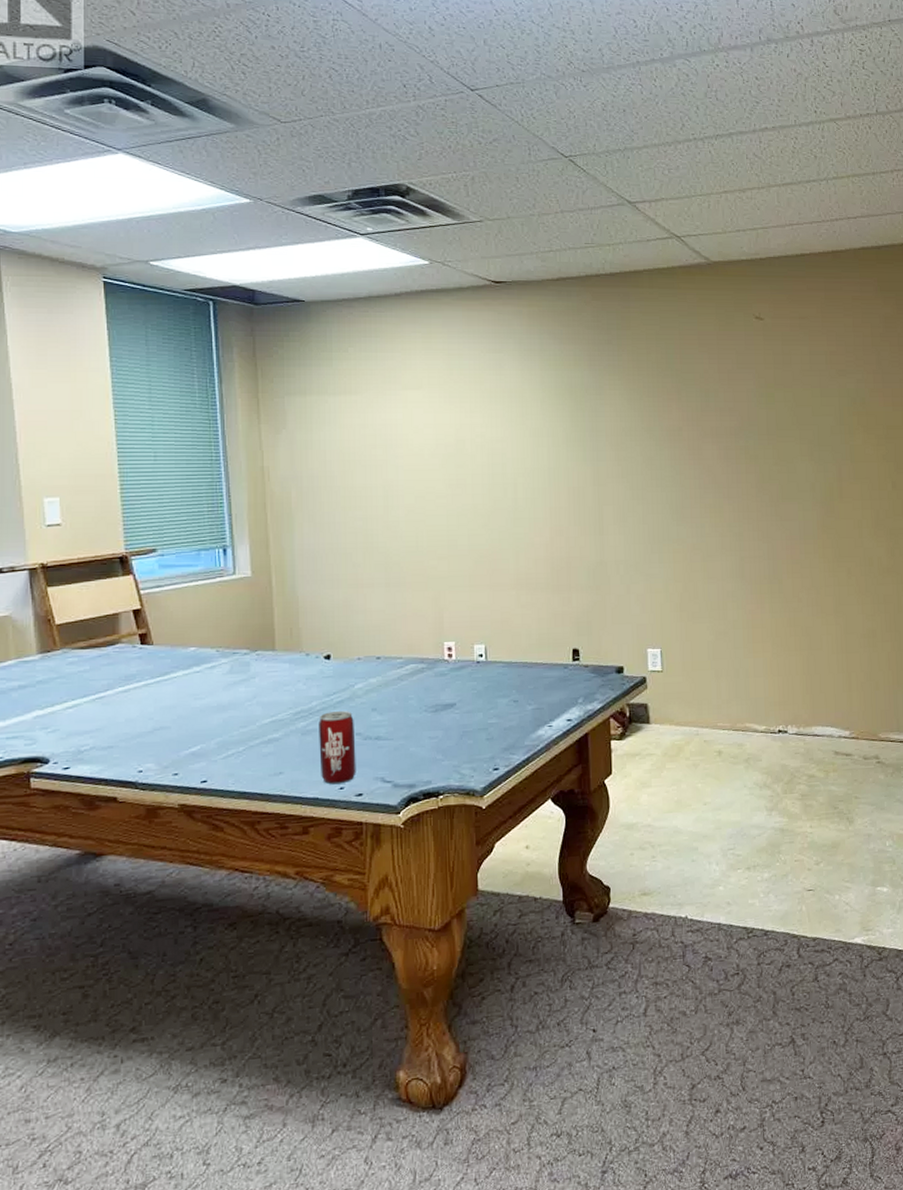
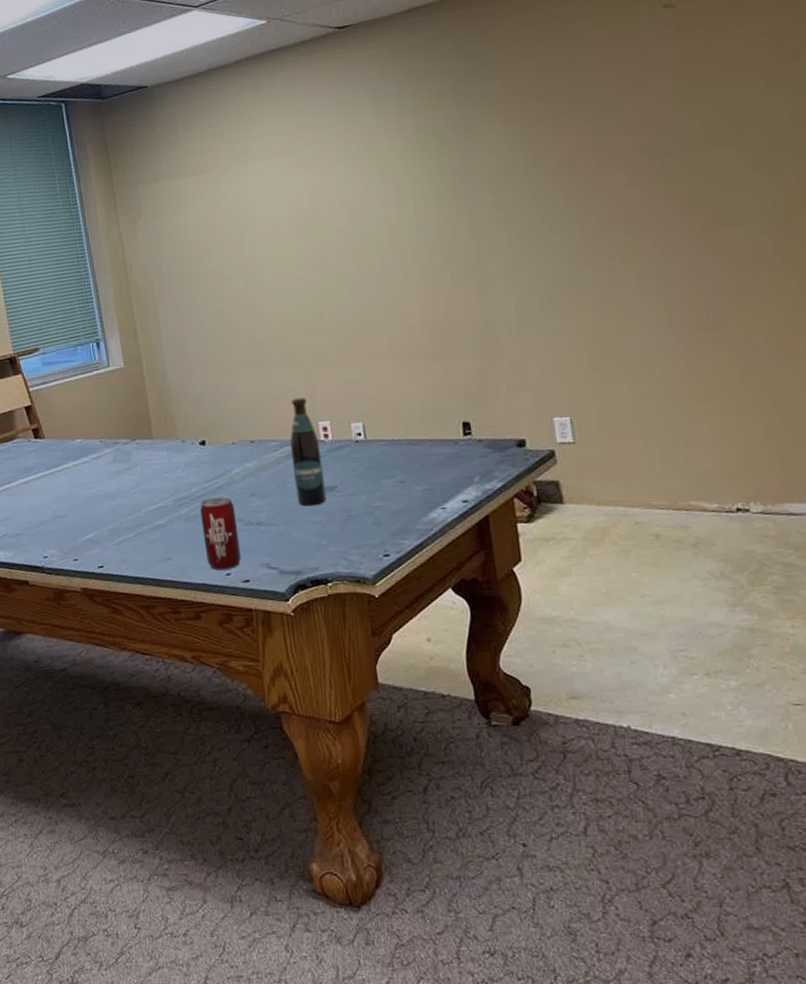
bottle: none [414,618,445,722] -> present [289,397,326,507]

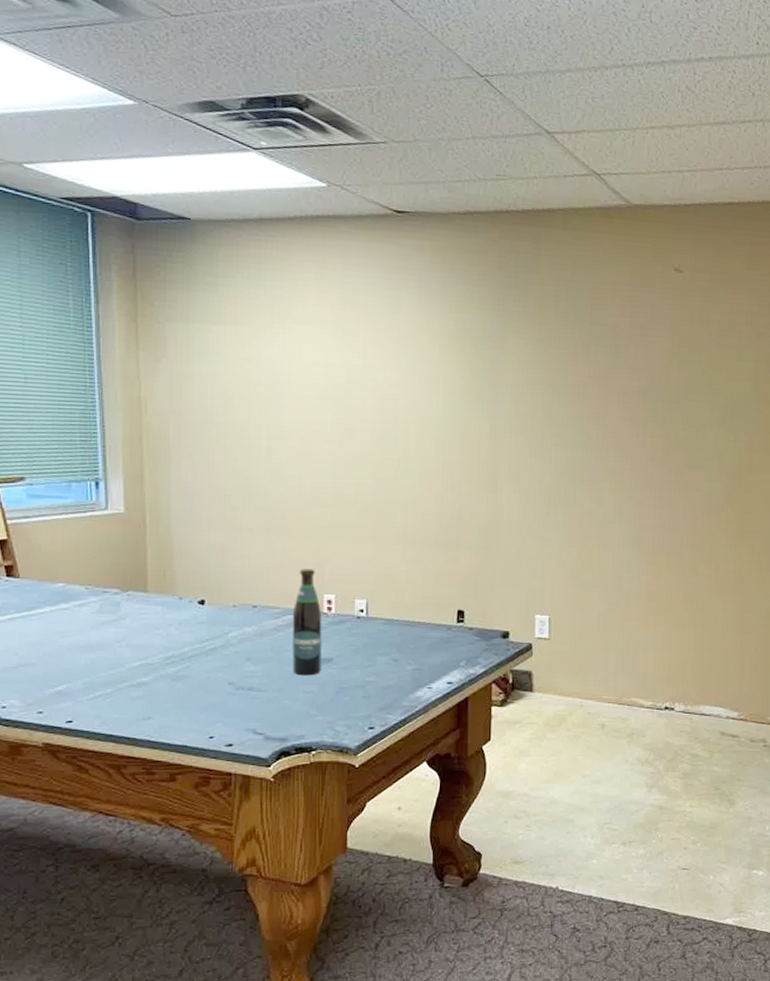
beer can: present [200,496,242,571] -> none [189,659,228,733]

